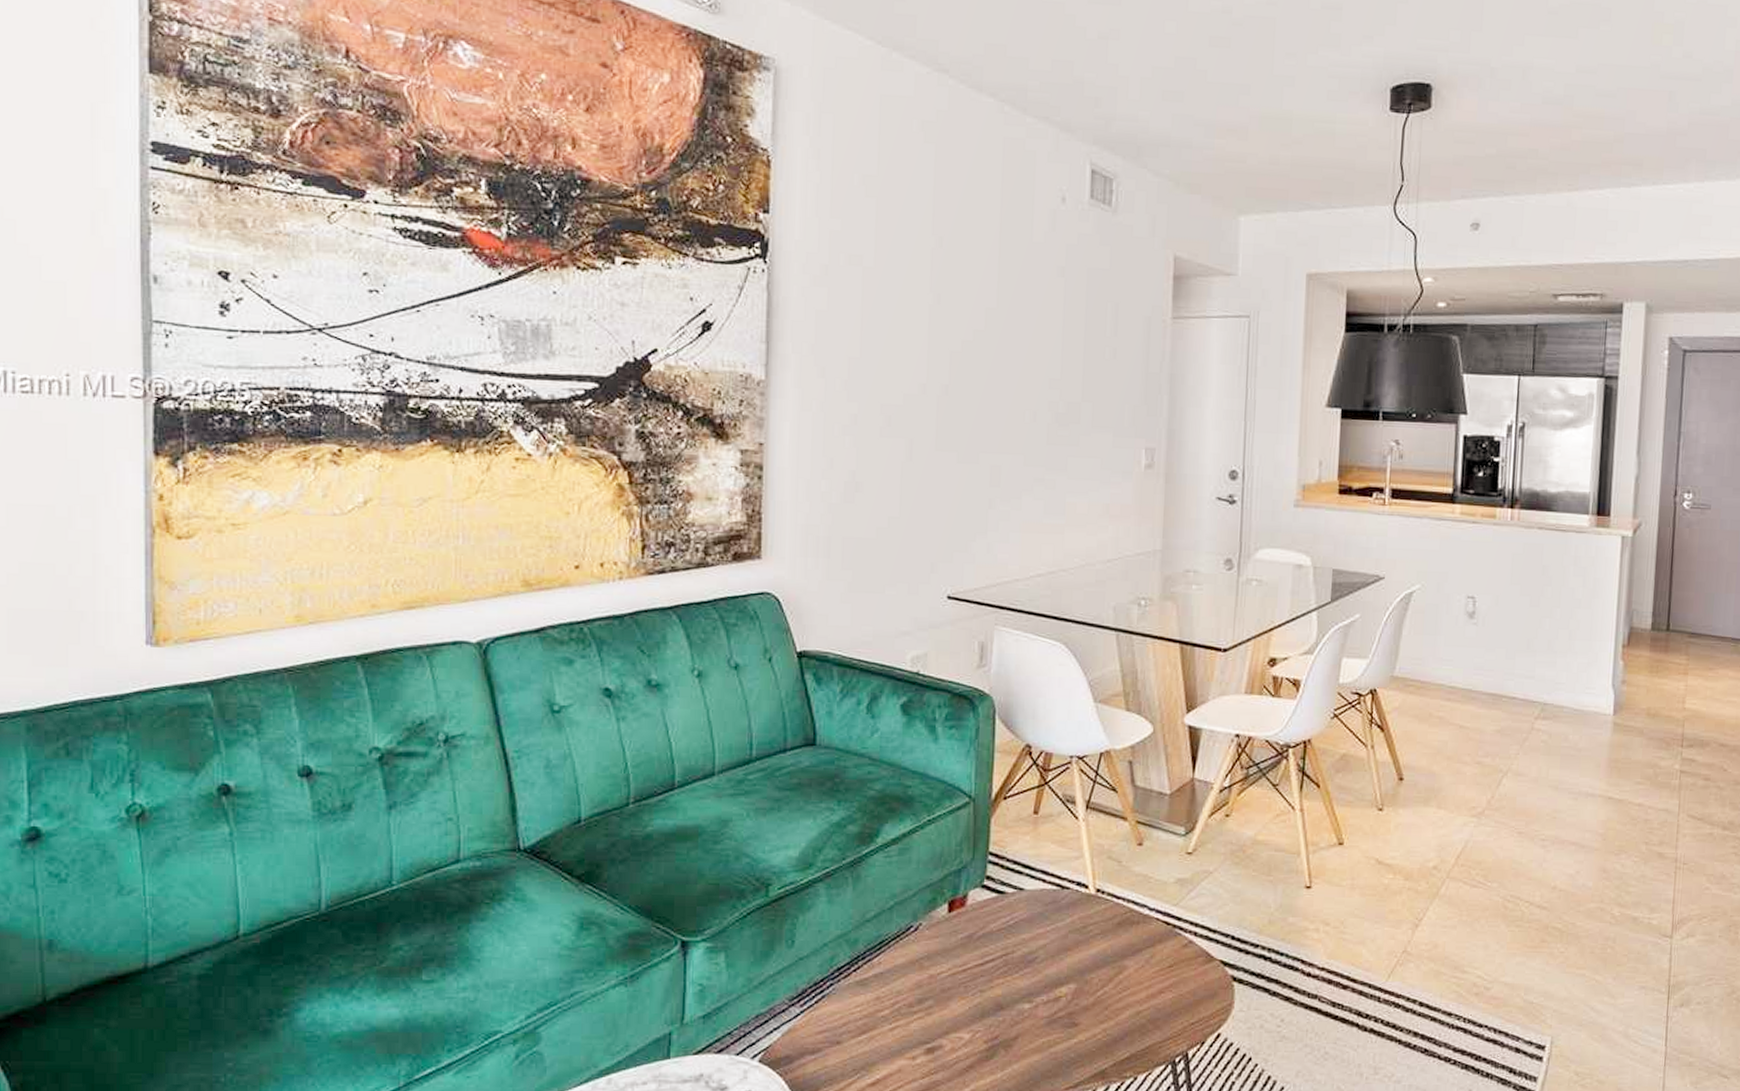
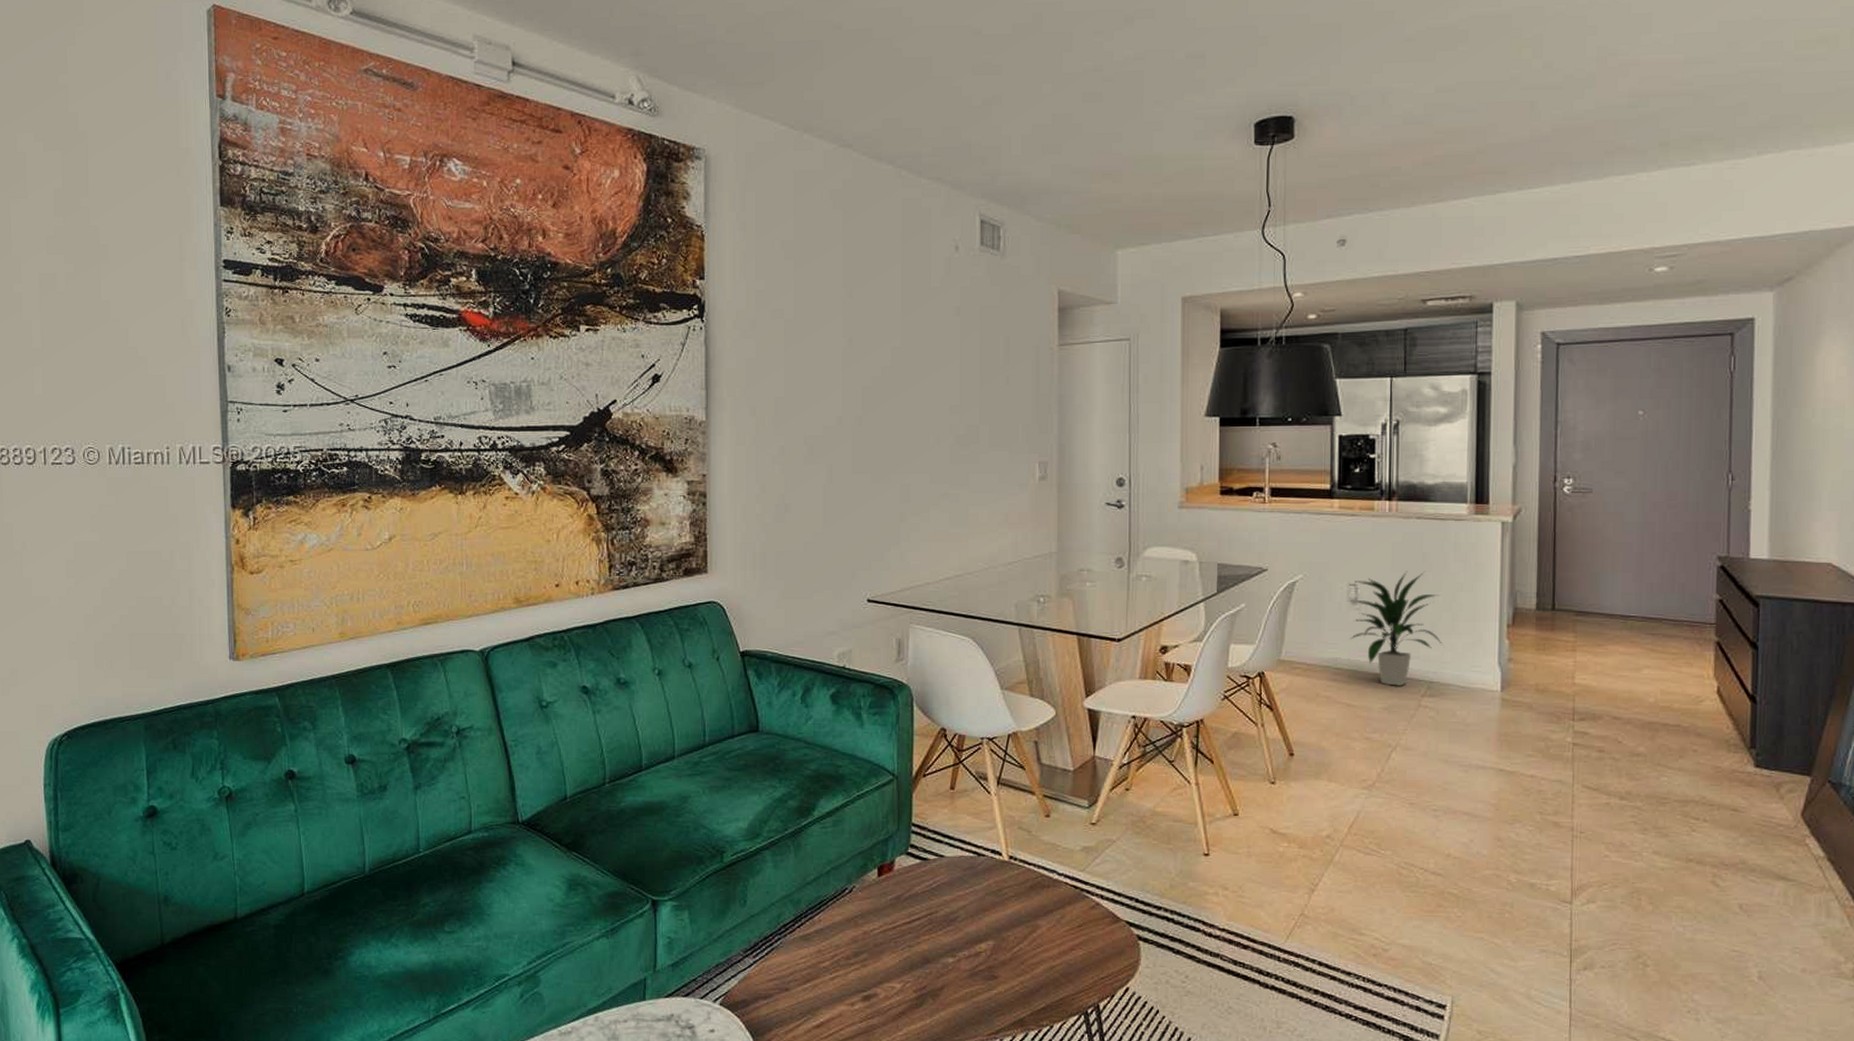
indoor plant: none [1465,584,1559,707] -> present [1349,571,1443,686]

